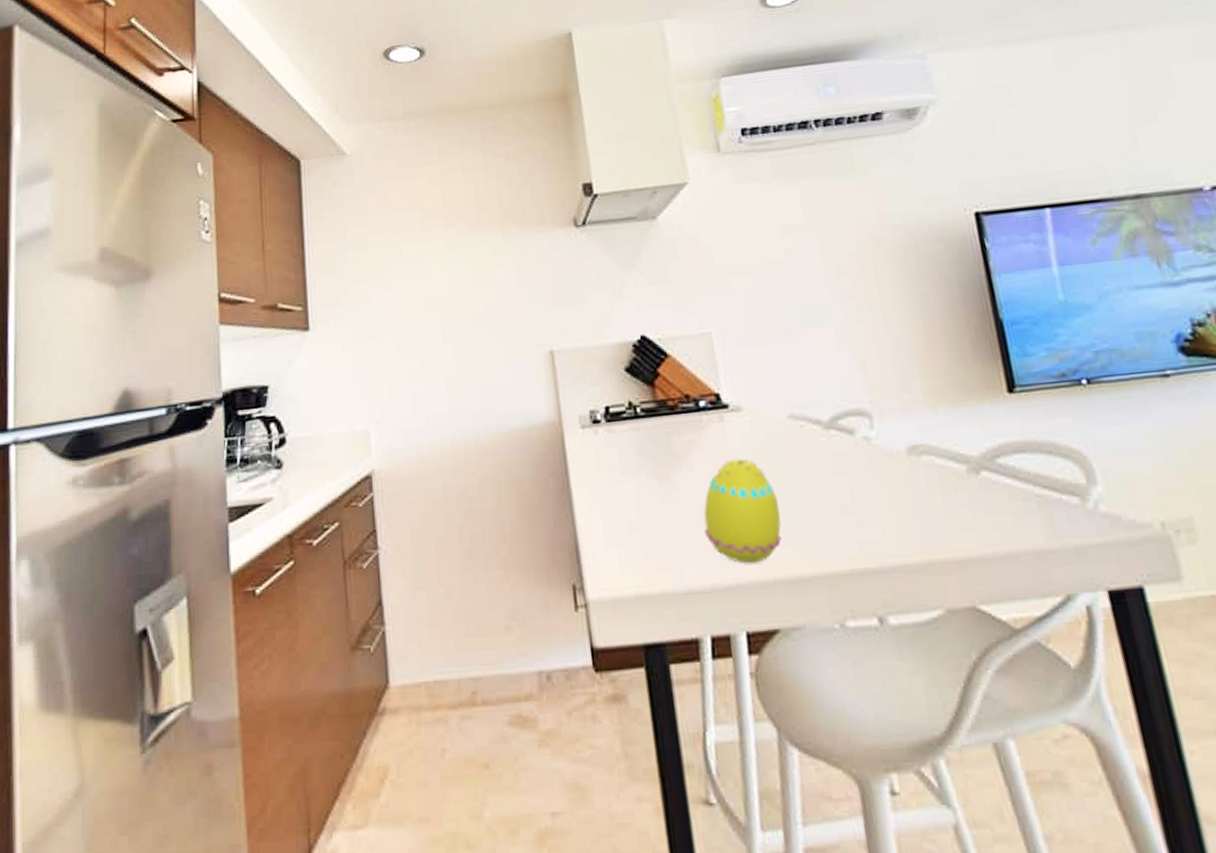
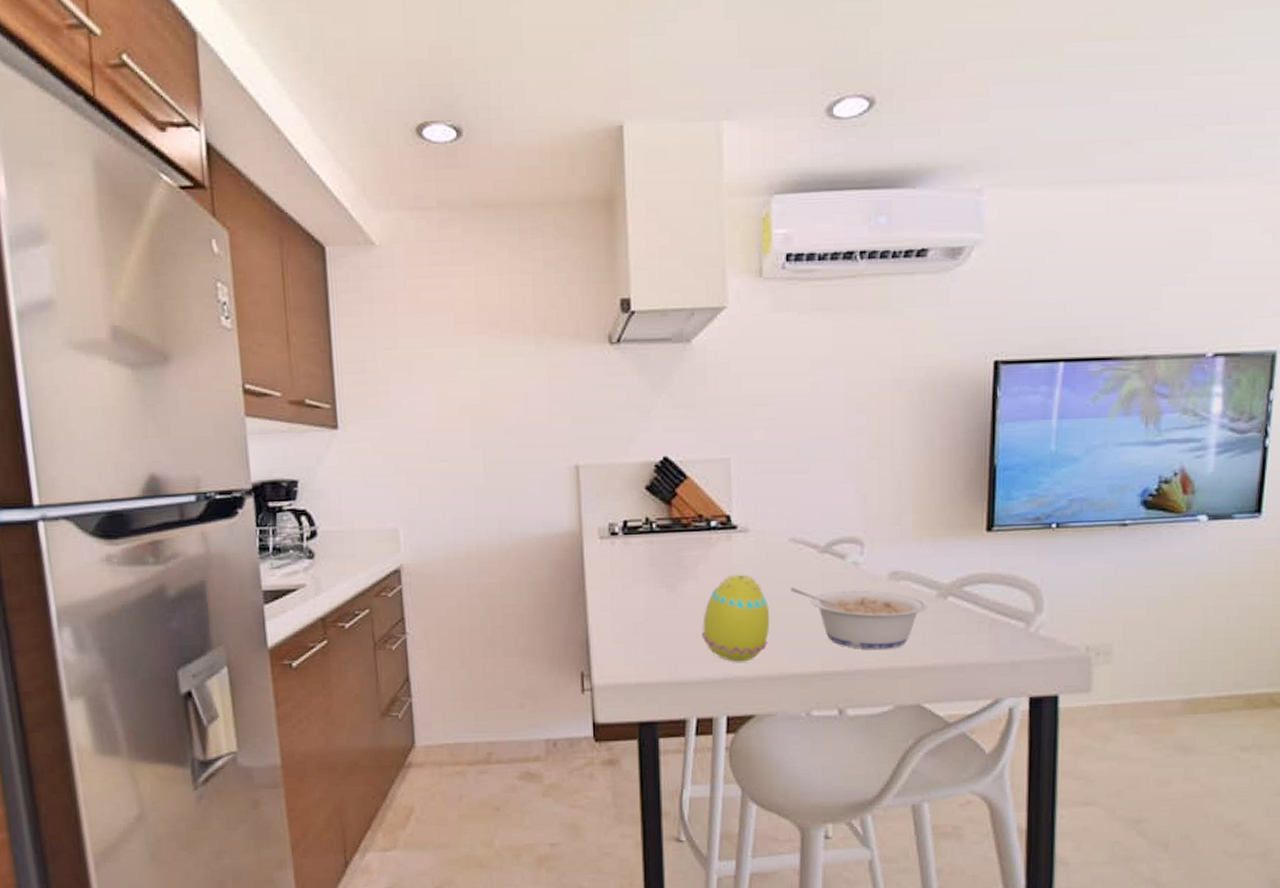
legume: none [796,469,960,540] -> present [789,588,928,649]

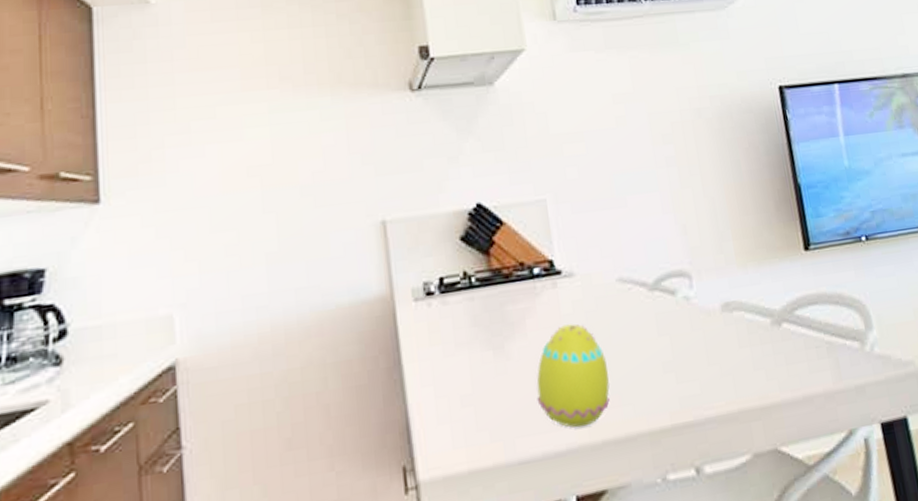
legume: present [789,588,928,649] -> none [624,325,765,393]

